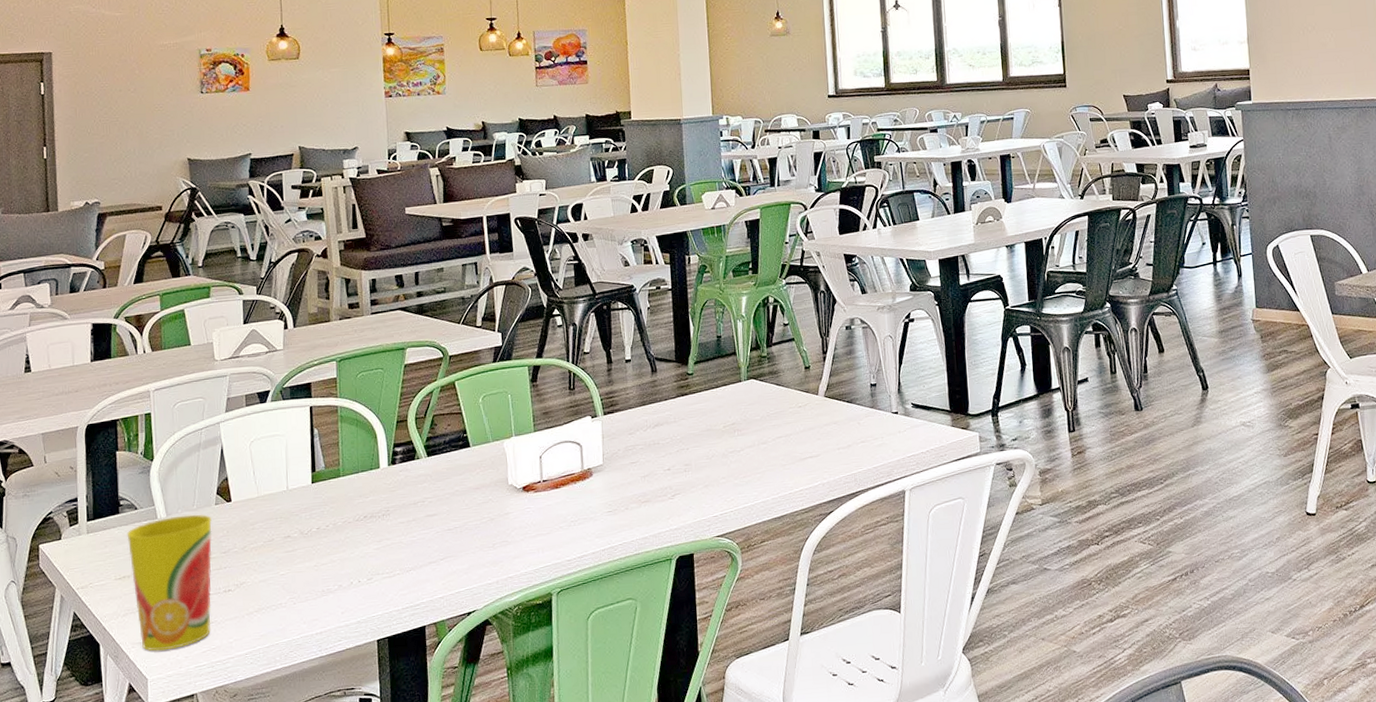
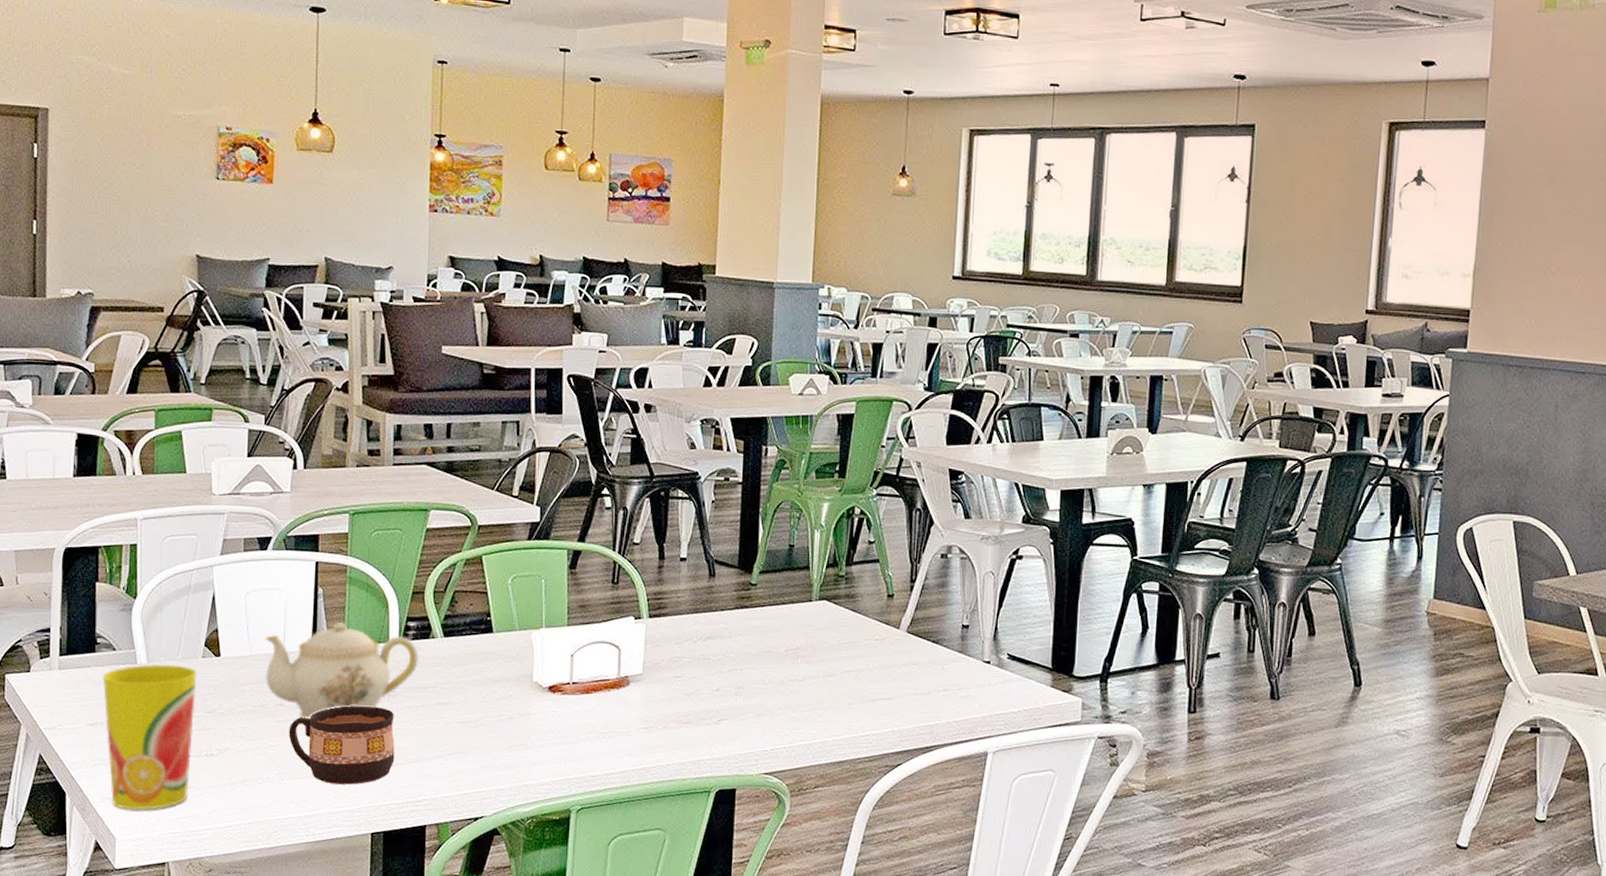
teapot: none [270,456,408,546] -> present [265,621,420,720]
cup: none [297,526,393,601] -> present [288,705,395,785]

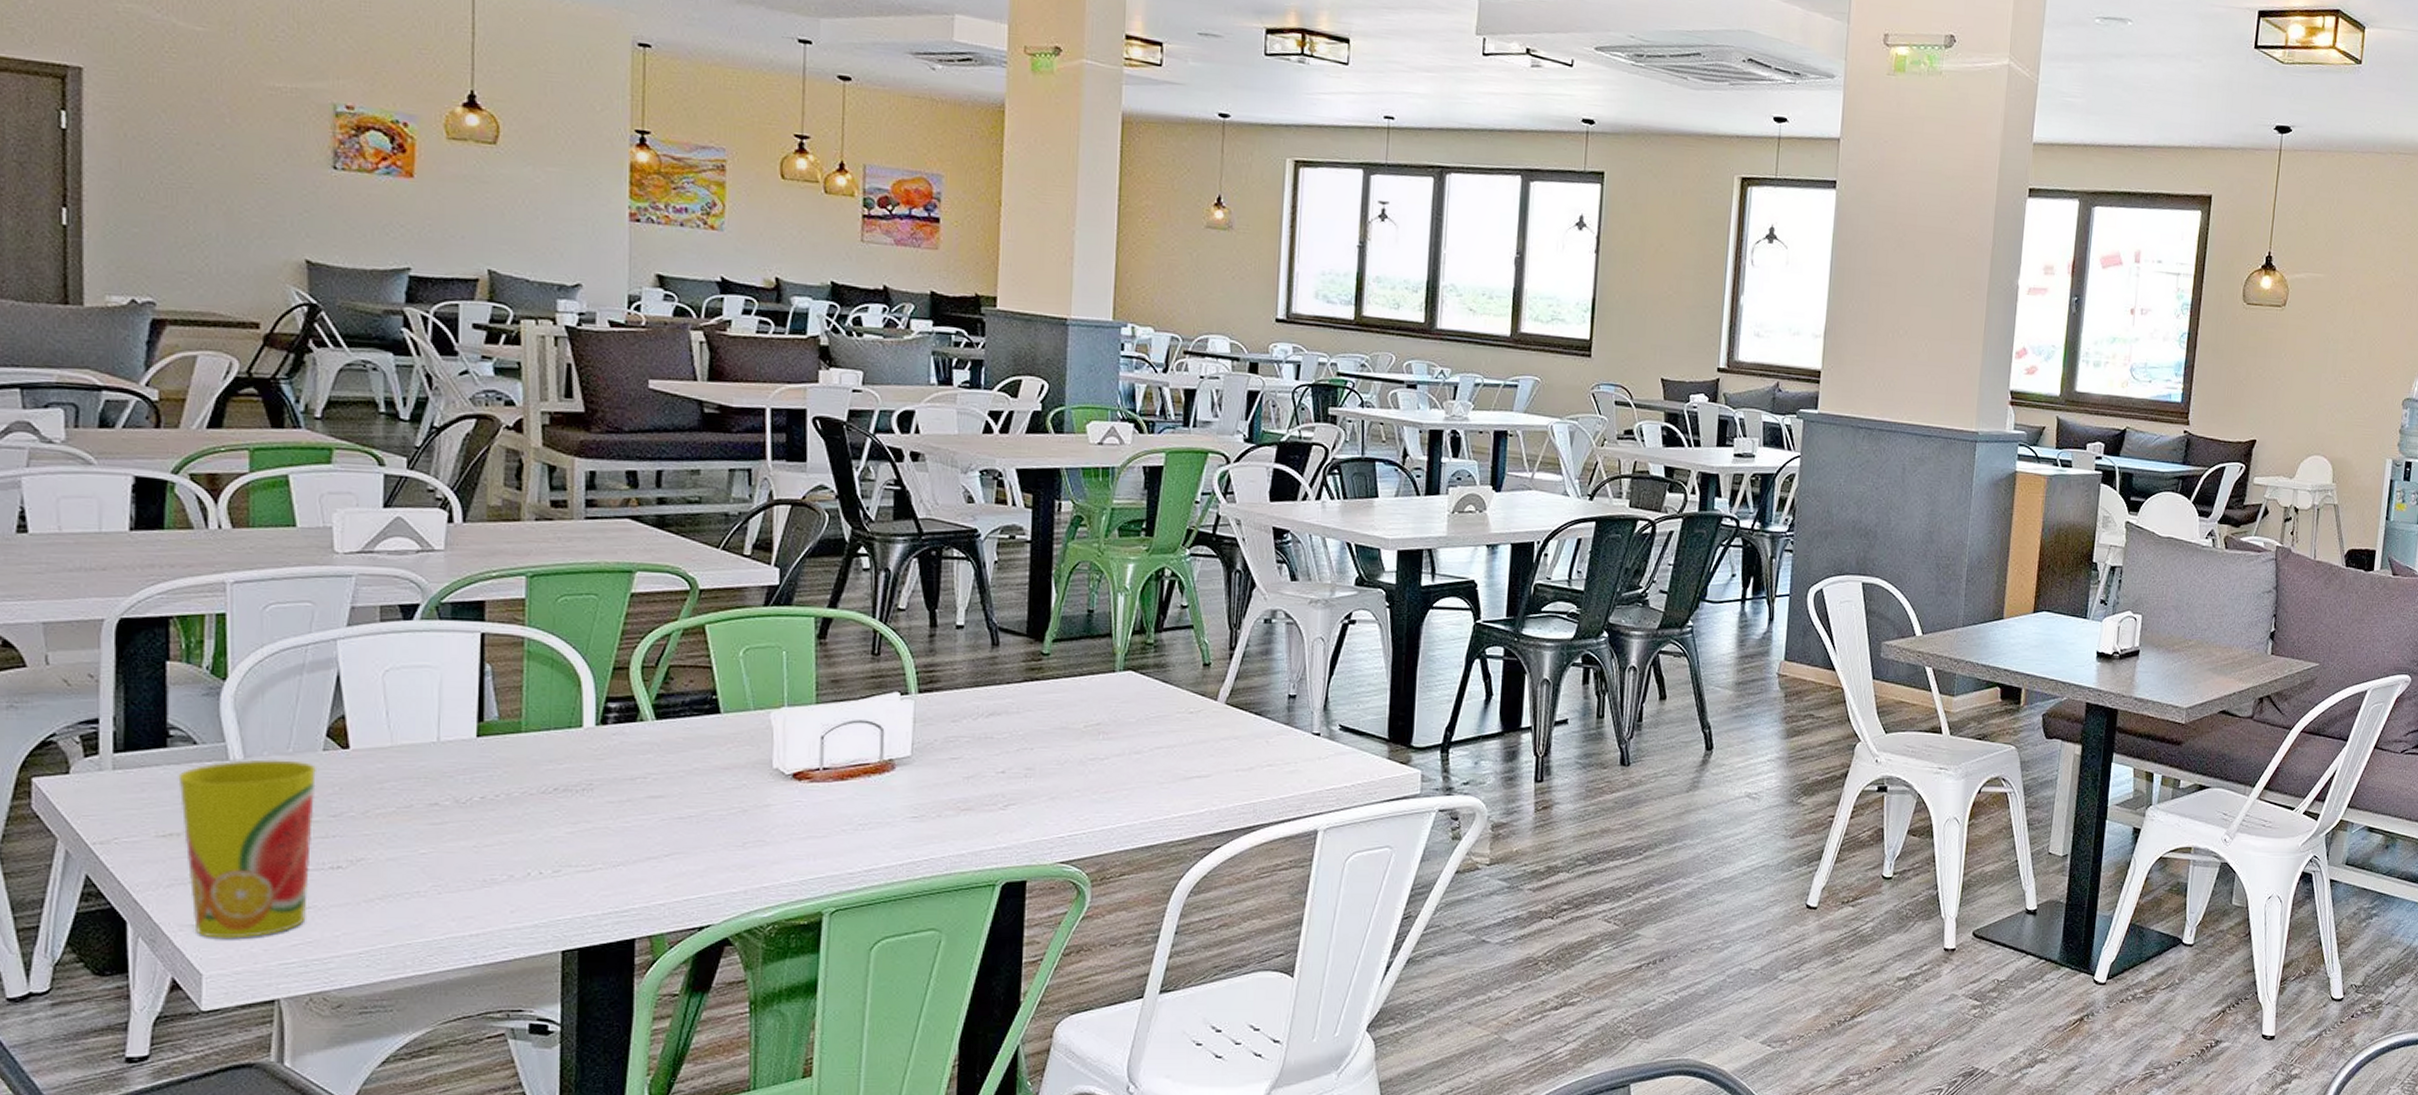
teapot: present [265,621,420,720] -> none [412,703,624,821]
cup: present [288,705,395,785] -> none [447,802,592,896]

